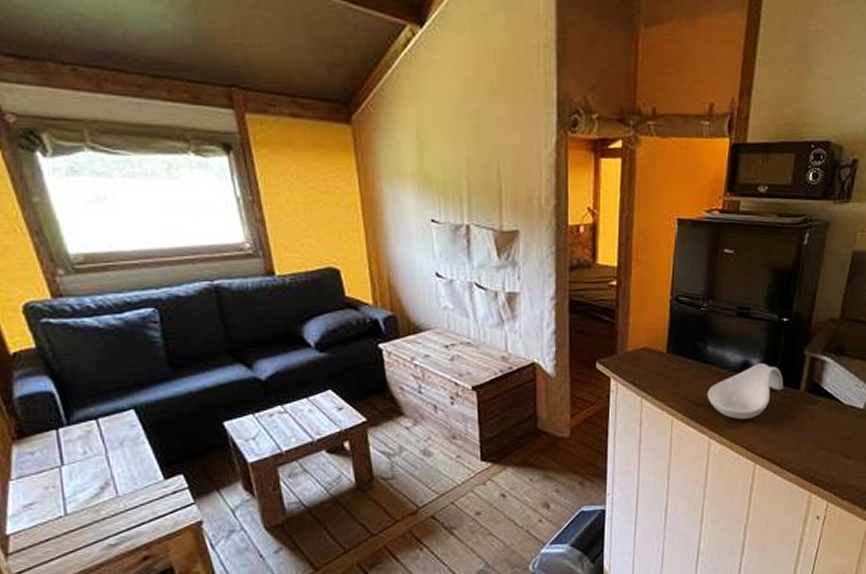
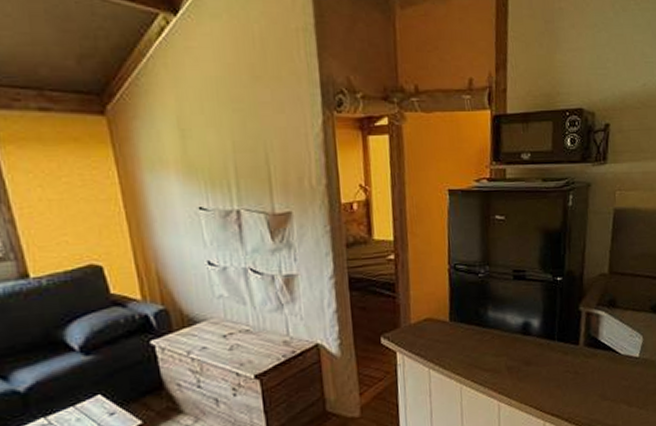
spoon rest: present [707,363,784,419] -> none [492,322,564,380]

